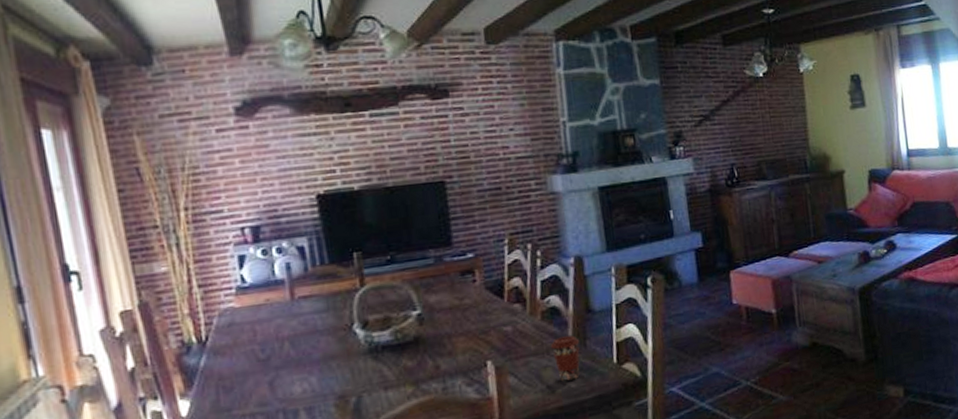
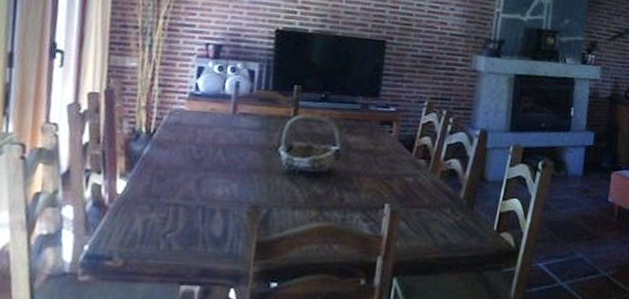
coffee cup: present [550,335,580,382] -> none [442,197,469,237]

